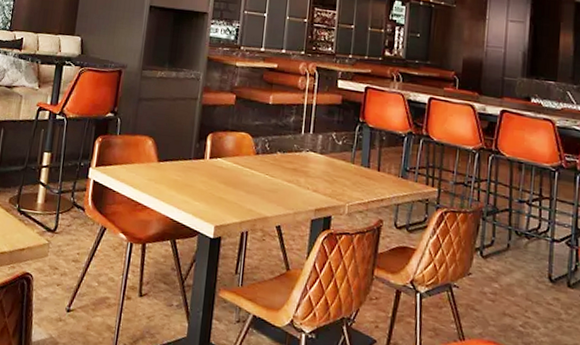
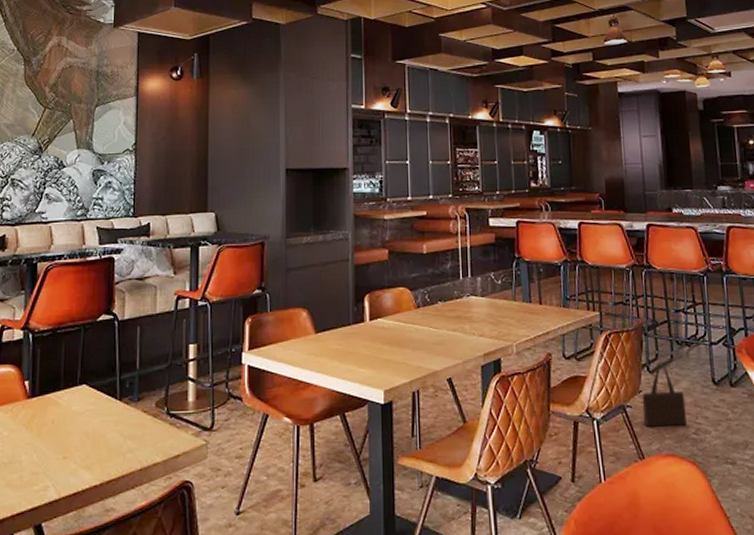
tote bag: none [469,248,517,317] -> present [642,362,687,427]

